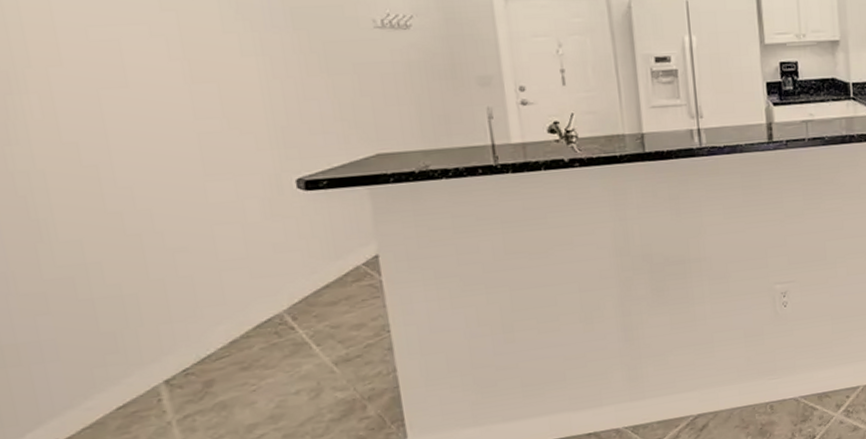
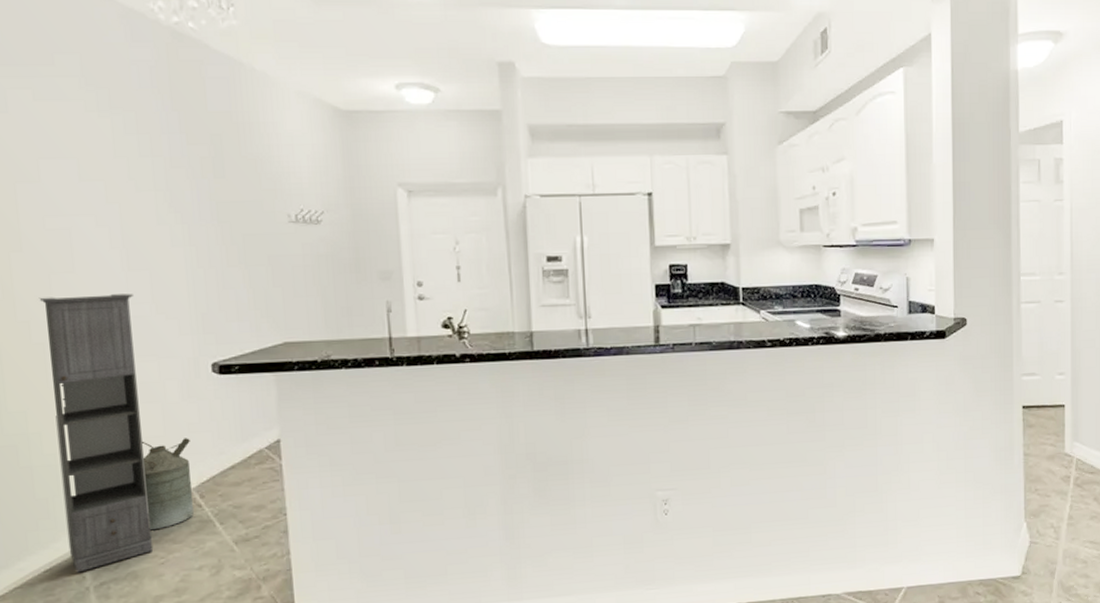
storage cabinet: none [87,108,243,408] -> present [39,294,154,573]
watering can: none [221,258,287,358] -> present [142,438,194,531]

